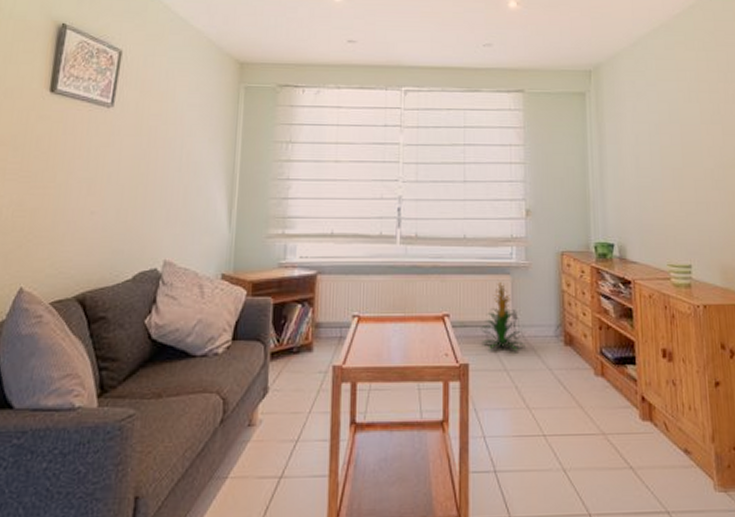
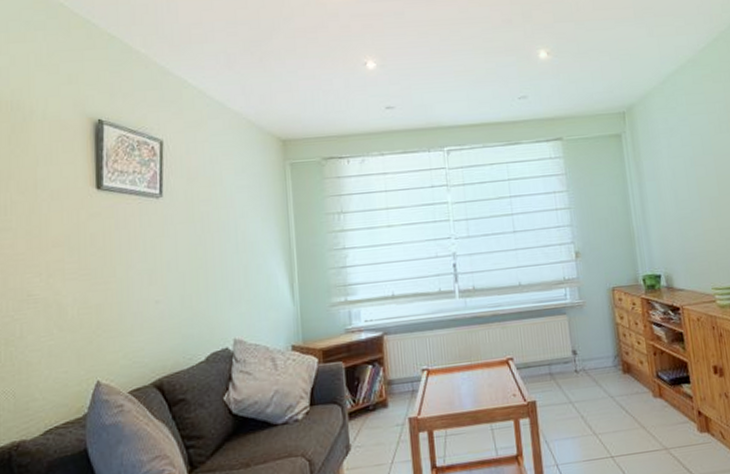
indoor plant: present [480,279,526,352] -> none [543,320,587,385]

